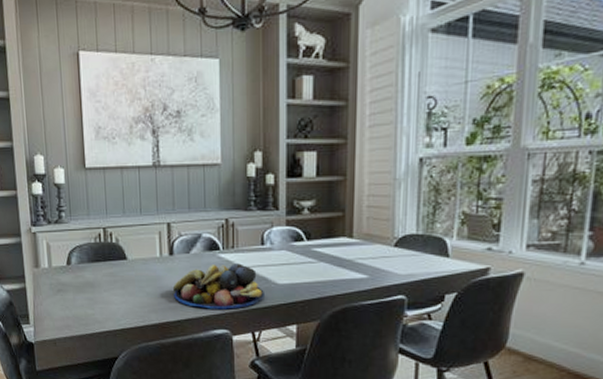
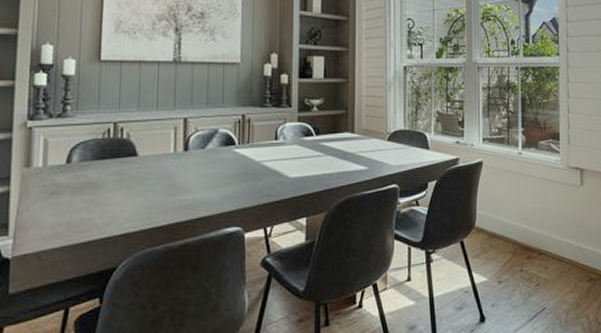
fruit bowl: present [174,263,266,310] -> none [186,158,278,206]

